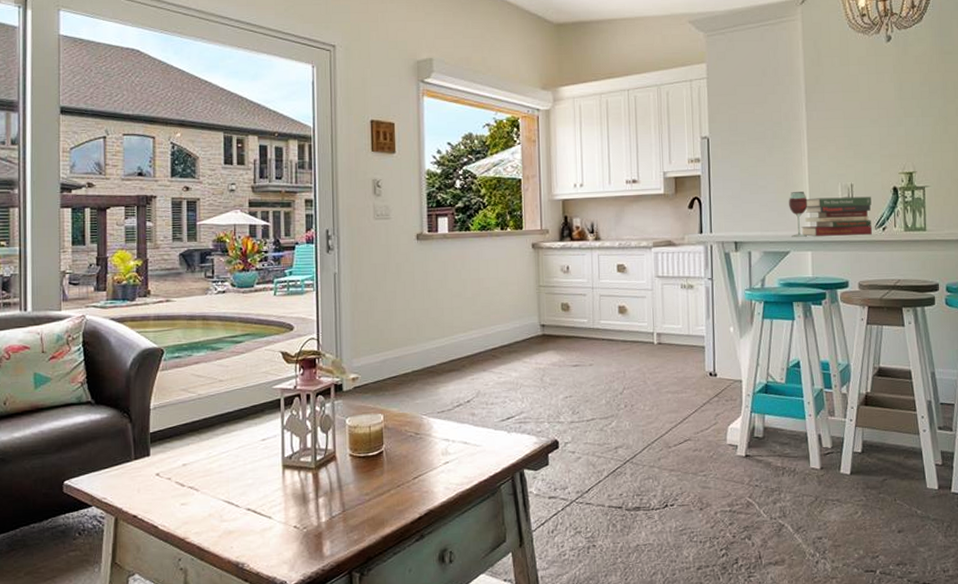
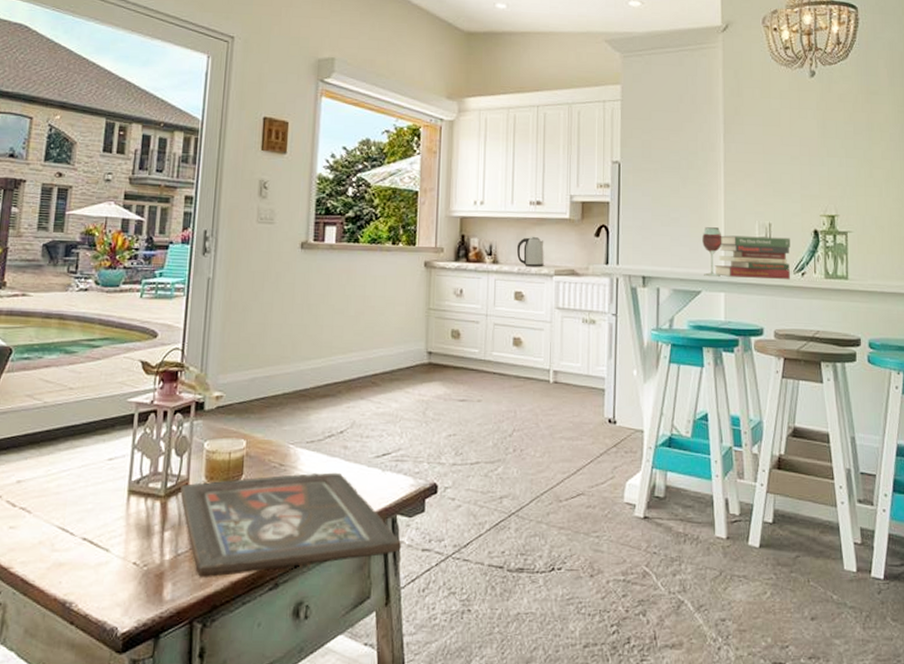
religious icon: none [329,436,530,534] -> present [180,472,401,577]
kettle: none [617,212,643,241] -> present [517,236,544,267]

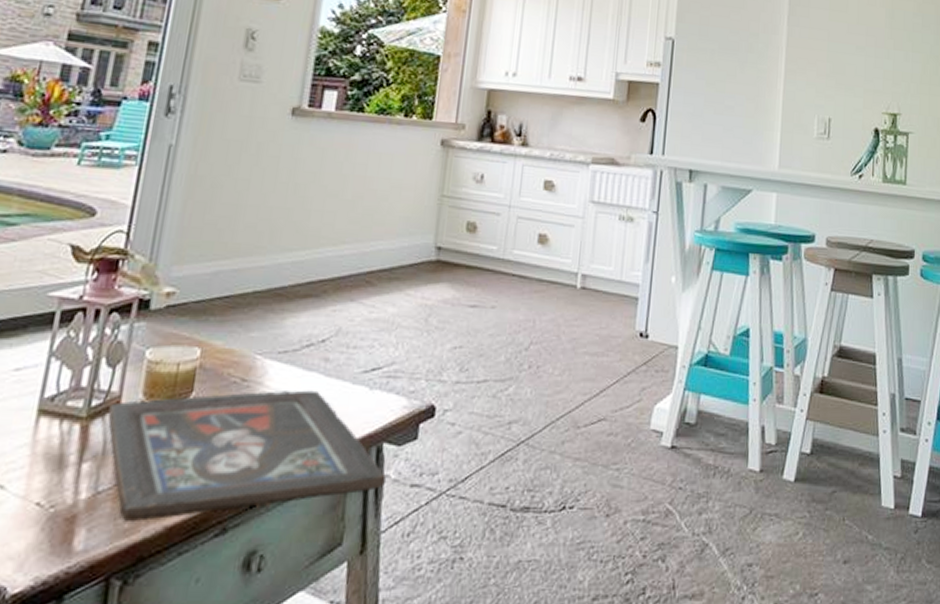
kettle: present [517,236,544,267] -> none [550,116,583,154]
wineglass: present [702,227,722,276] -> none [756,118,779,175]
books: present [714,235,791,280] -> none [768,128,850,183]

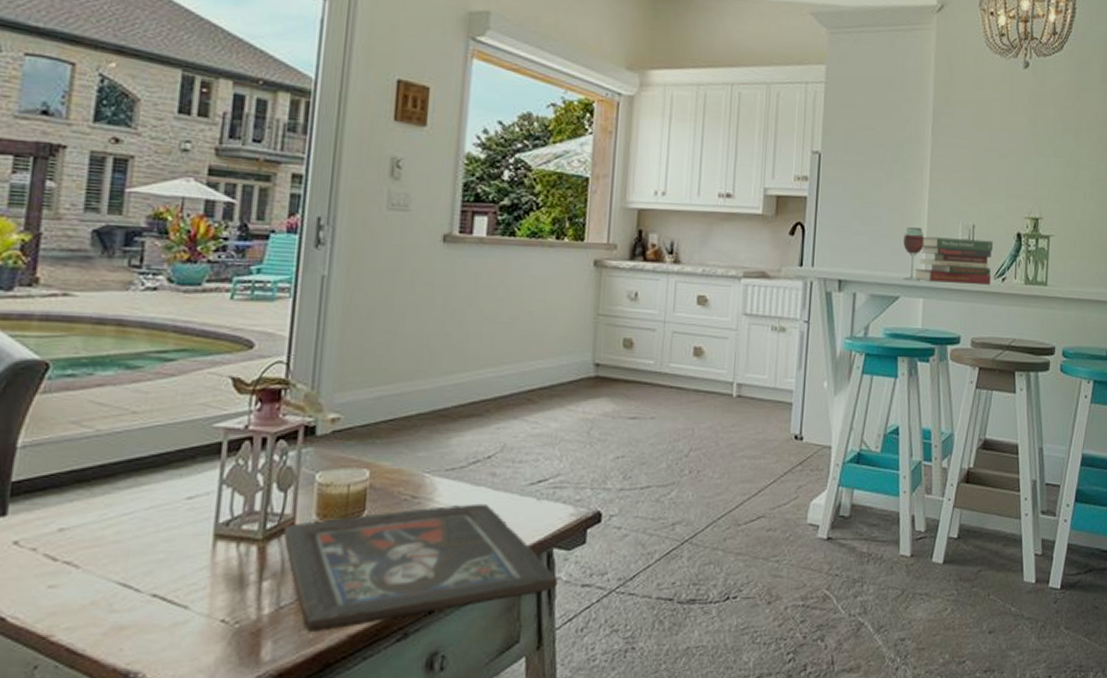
wineglass: none [756,118,779,175] -> present [903,227,925,281]
books: none [768,128,850,183] -> present [914,236,993,286]

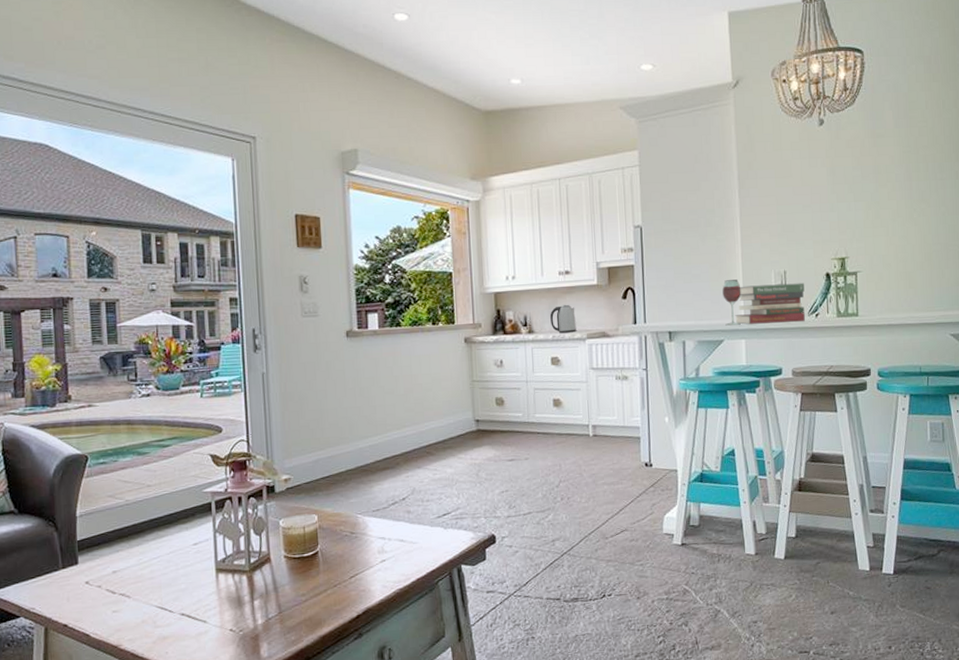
religious icon: present [283,503,557,632] -> none [263,534,468,635]
kettle: none [702,233,733,269] -> present [550,304,577,334]

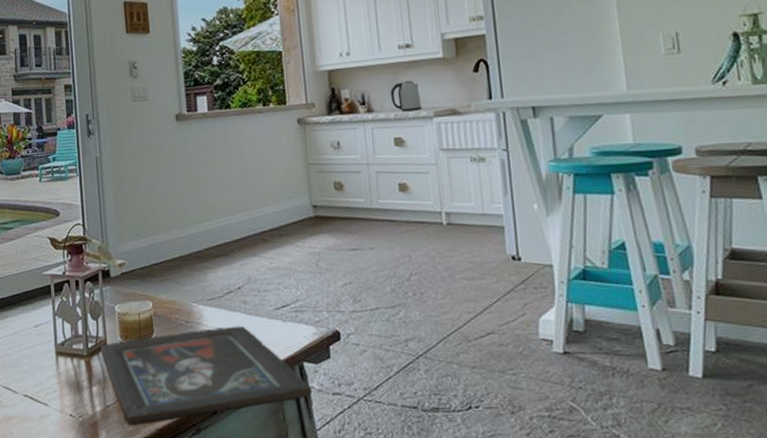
religious icon: none [263,534,468,635] -> present [100,326,312,425]
wineglass: present [722,279,741,326] -> none [596,45,623,98]
books: present [735,283,806,325] -> none [614,45,709,97]

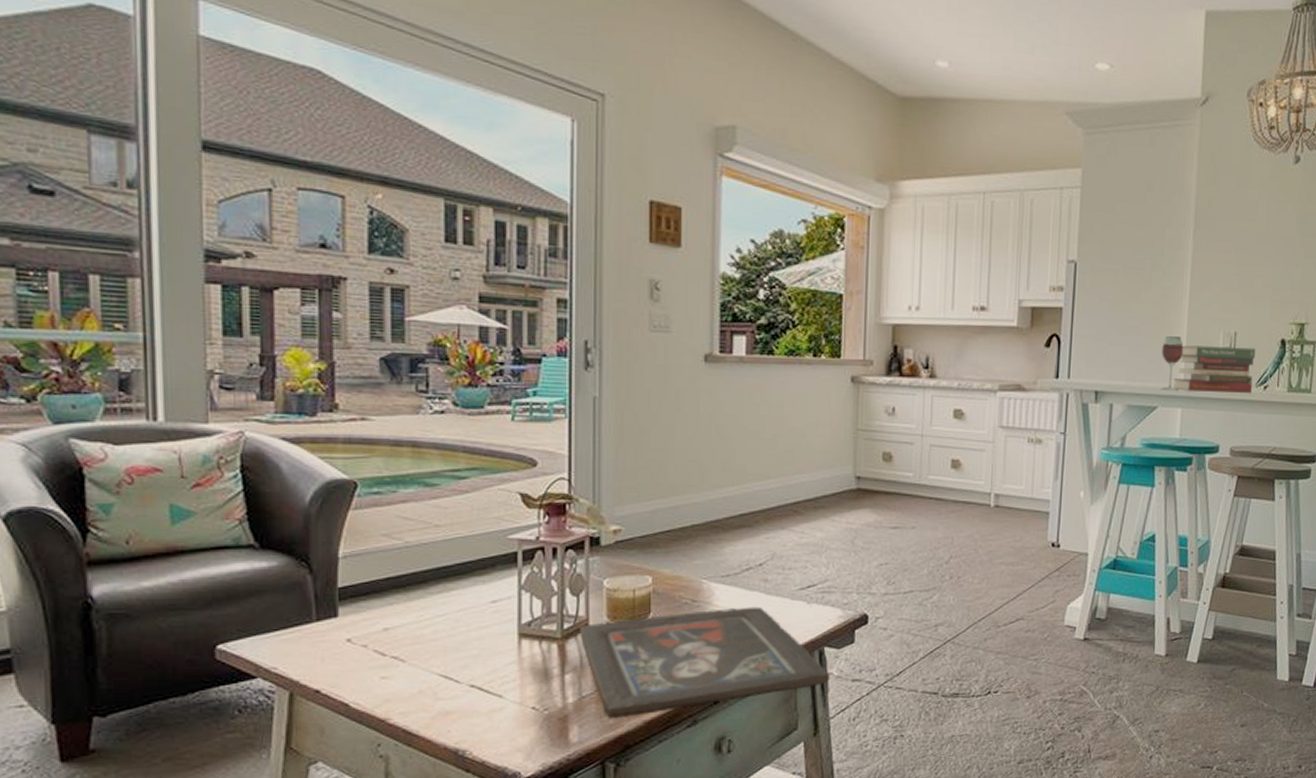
kettle: present [390,80,422,112] -> none [957,346,988,382]
wineglass: none [596,45,623,98] -> present [1161,336,1184,391]
books: none [614,45,709,97] -> present [1173,345,1256,394]

